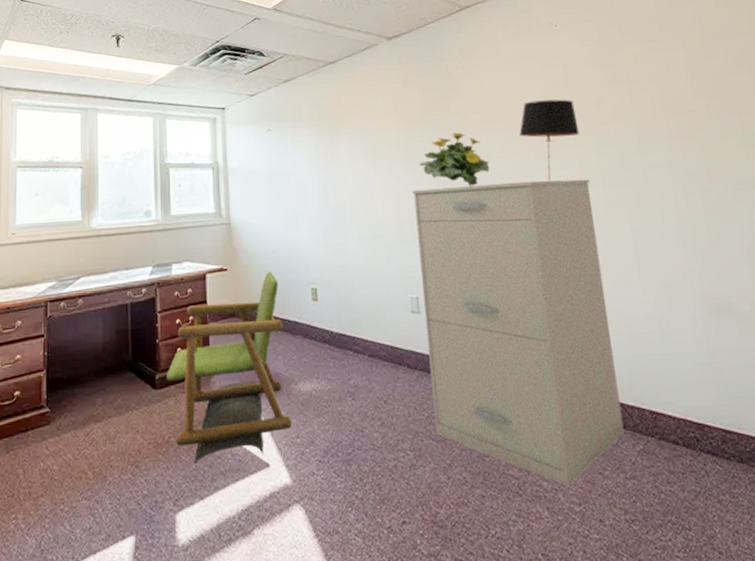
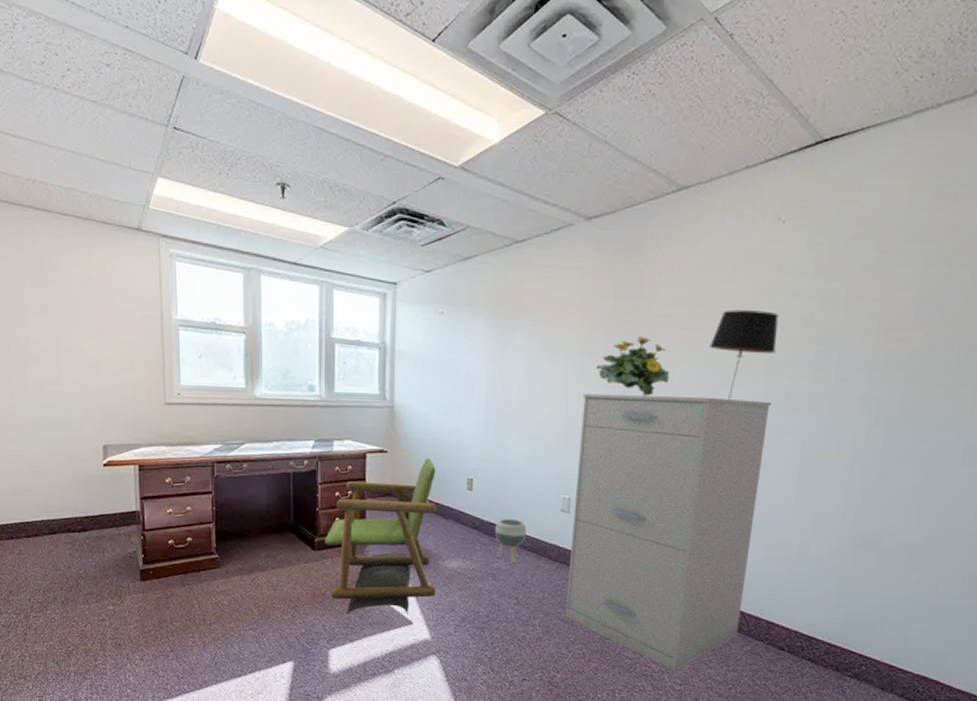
planter: none [346,326,380,378] -> present [494,518,527,564]

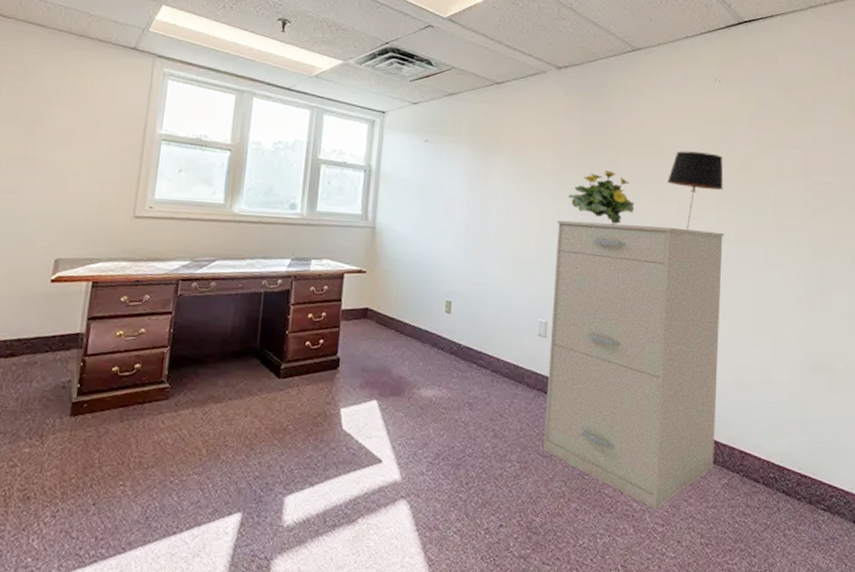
chair: present [325,458,437,614] -> none [292,279,415,452]
planter: present [494,518,527,564] -> none [472,342,505,392]

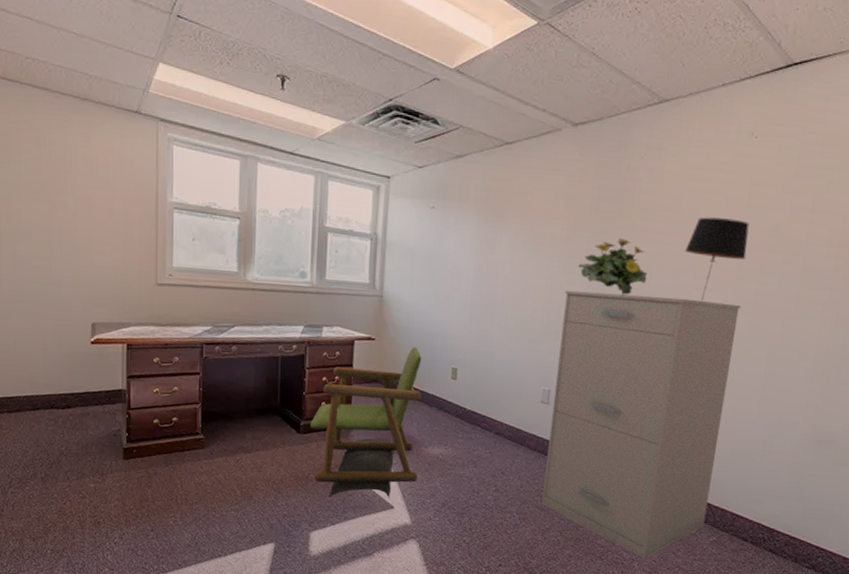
chair: none [292,279,415,452] -> present [310,347,422,498]

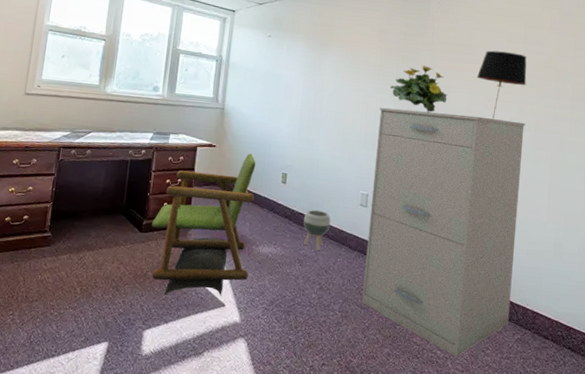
planter: none [476,407,508,452] -> present [303,209,331,251]

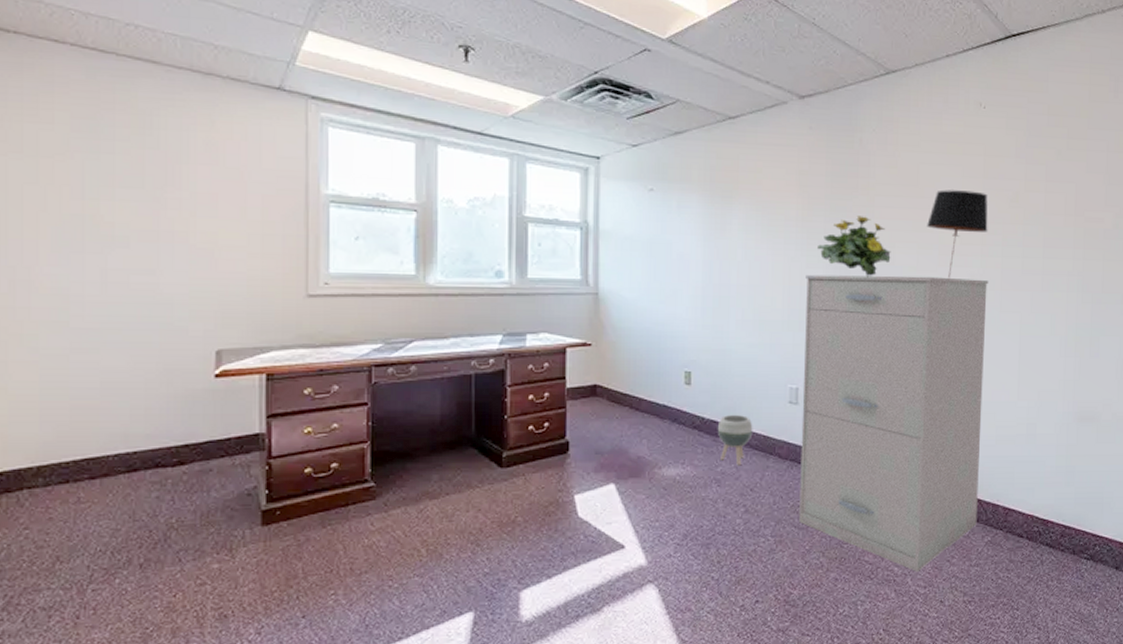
chair: present [152,153,256,296] -> none [515,350,652,544]

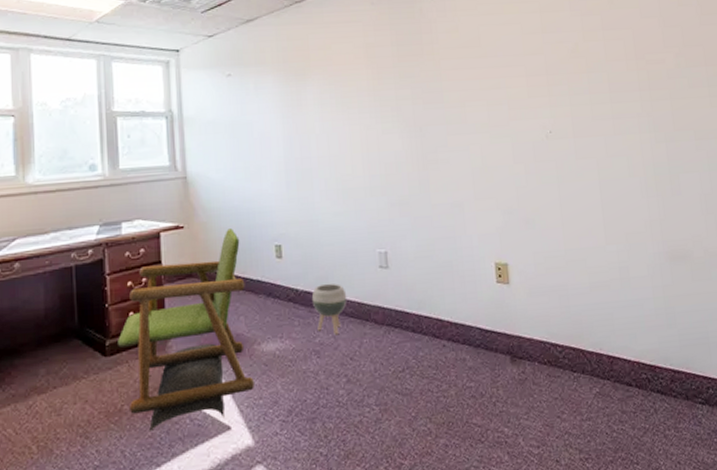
chair: none [515,350,652,544] -> present [118,228,254,431]
filing cabinet: present [799,274,989,573] -> none [382,129,583,432]
flowering plant: present [818,216,891,278] -> none [391,80,463,138]
table lamp: present [927,190,988,278] -> none [493,46,553,131]

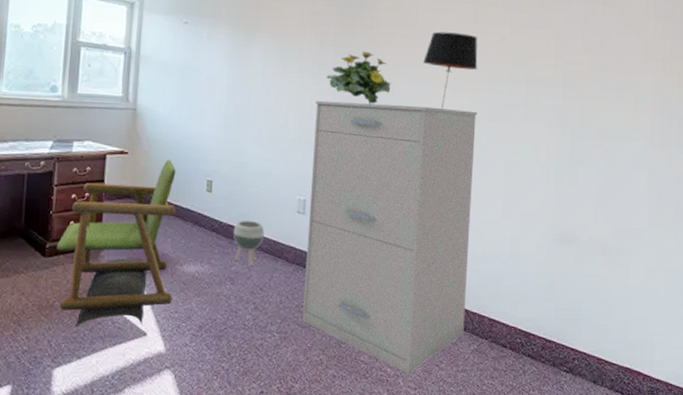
filing cabinet: none [382,129,583,432] -> present [302,100,478,375]
flowering plant: none [391,80,463,138] -> present [327,51,391,105]
table lamp: none [493,46,553,131] -> present [423,31,478,109]

